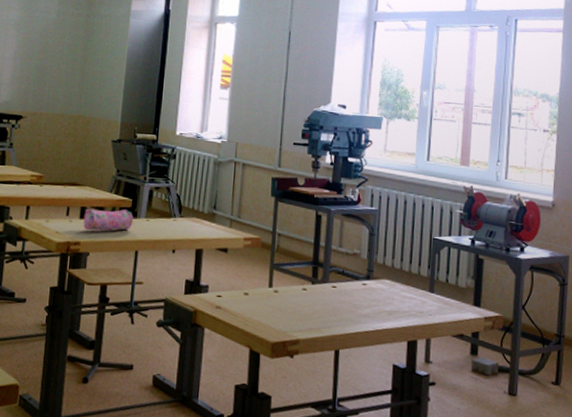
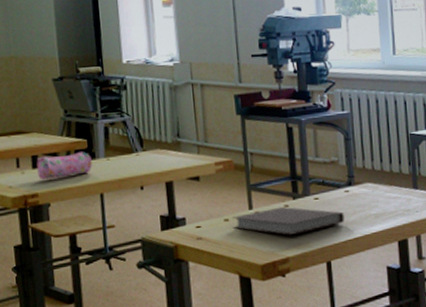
notebook: none [251,289,359,319] -> present [231,206,345,235]

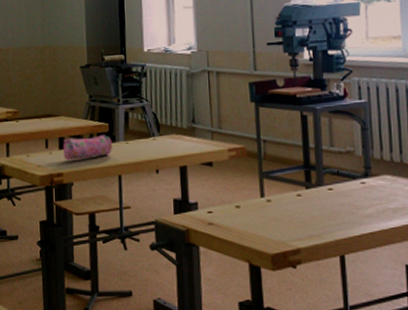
notebook: present [231,206,345,235] -> none [242,196,360,226]

